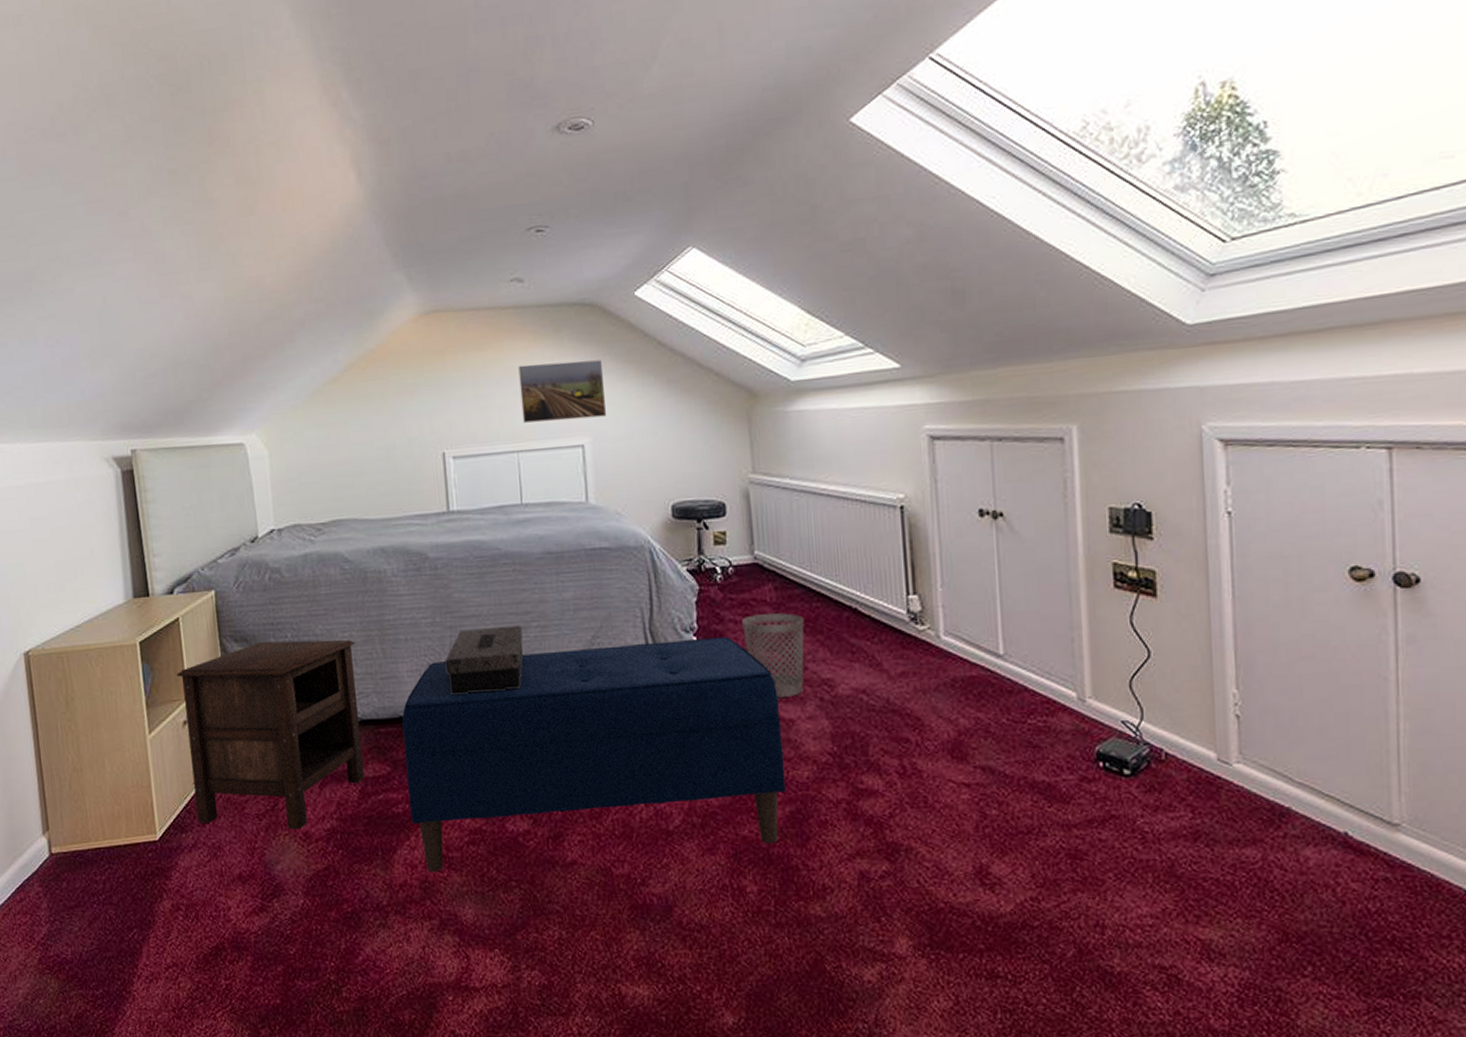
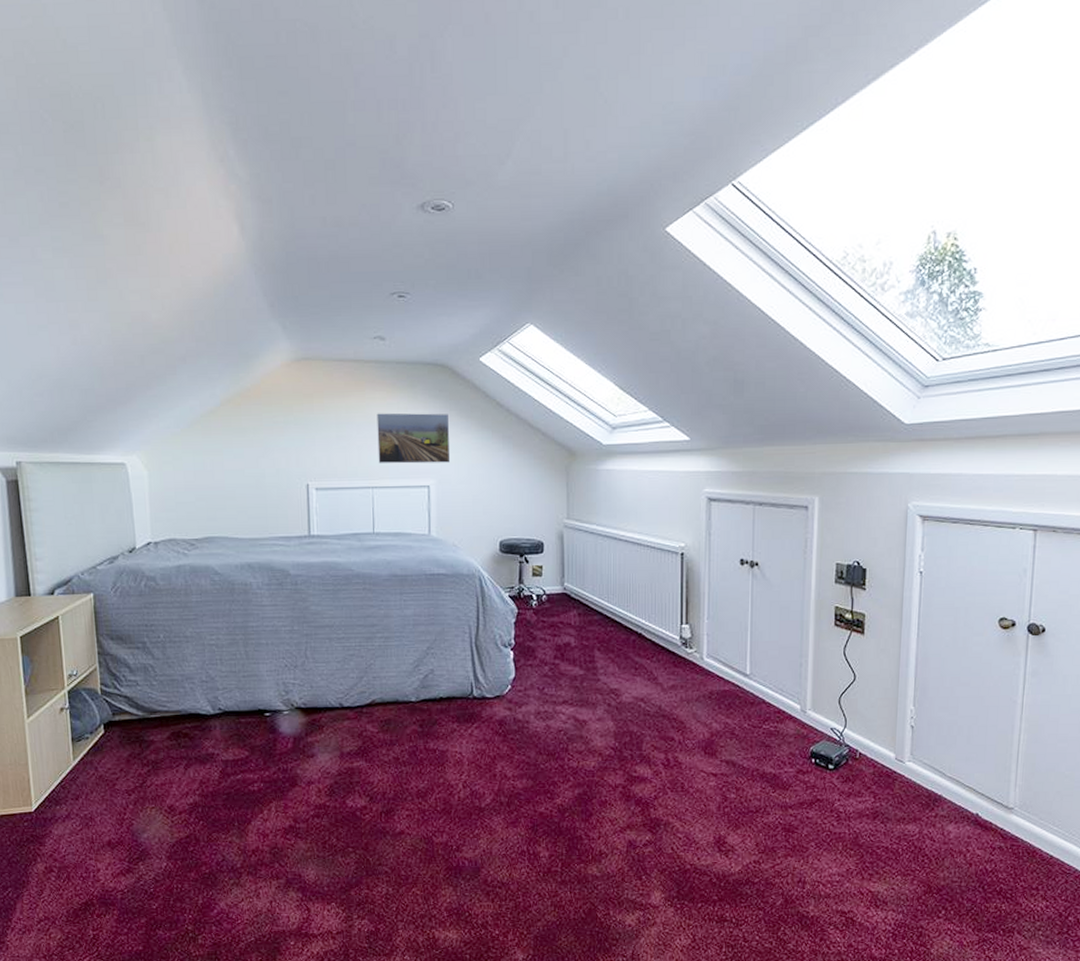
nightstand: present [177,639,365,830] -> none [55,641,226,804]
bench: present [401,636,786,872] -> none [260,652,576,840]
decorative box: present [445,625,524,694] -> none [300,635,369,692]
wastebasket: present [742,613,805,697] -> none [551,635,600,702]

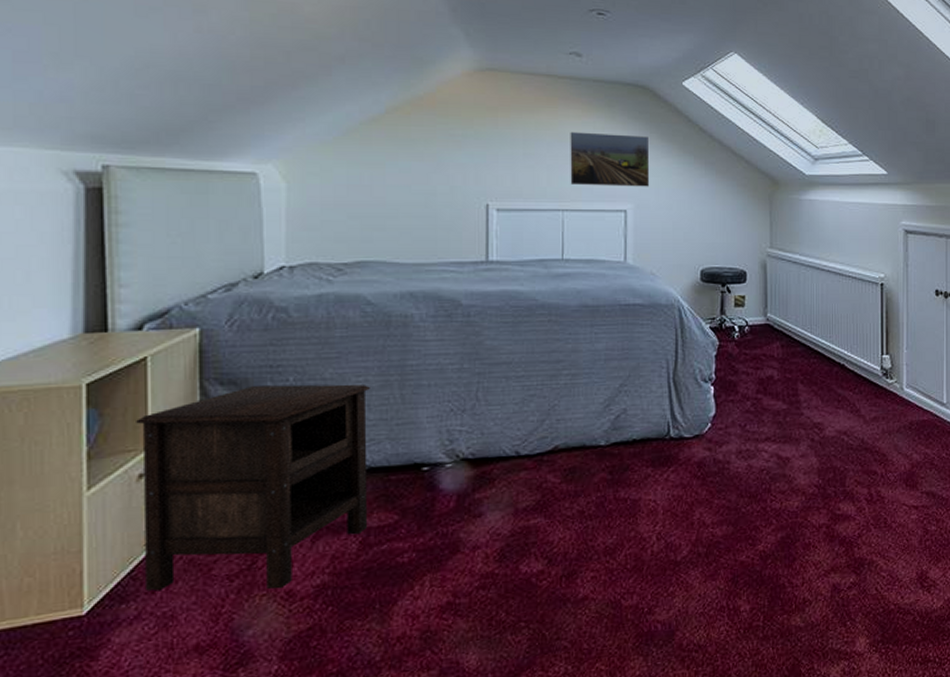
nightstand: none [55,641,226,804] -> present [136,384,370,591]

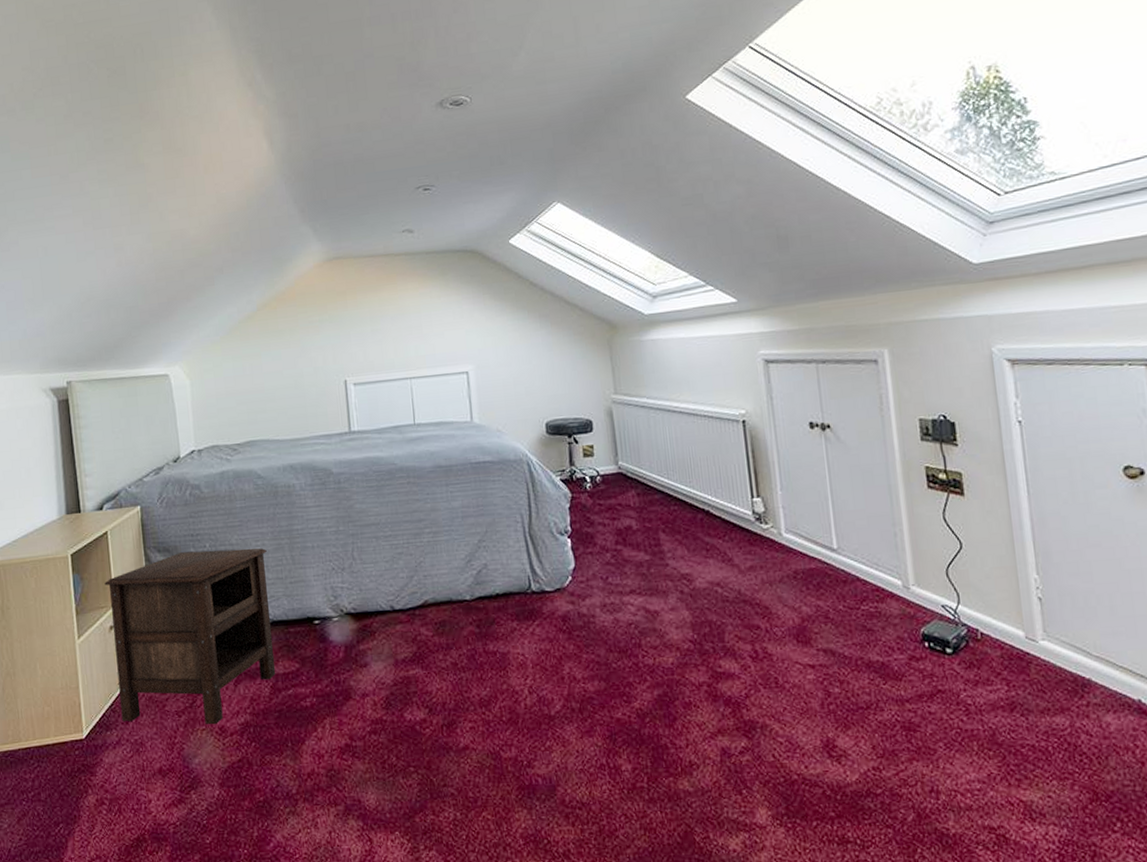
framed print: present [570,131,650,187] -> none [410,298,488,353]

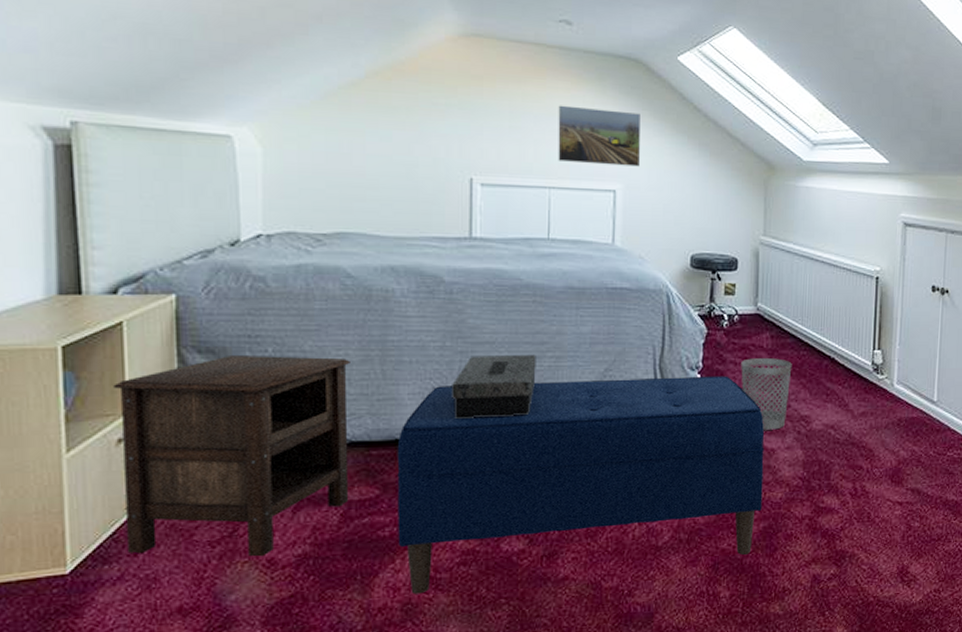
bench: none [309,538,654,761] -> present [397,376,764,594]
decorative box: none [348,532,418,596] -> present [452,354,536,418]
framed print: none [410,298,488,353] -> present [558,105,641,167]
wastebasket: none [610,516,666,592] -> present [741,358,792,430]

